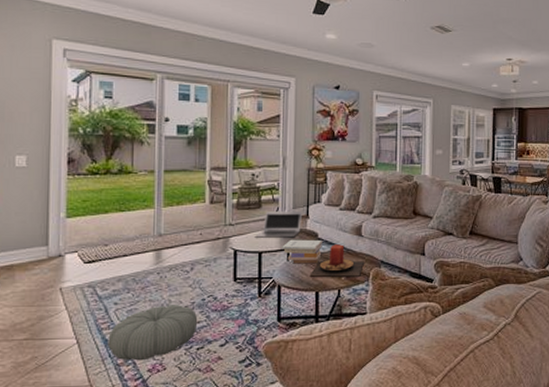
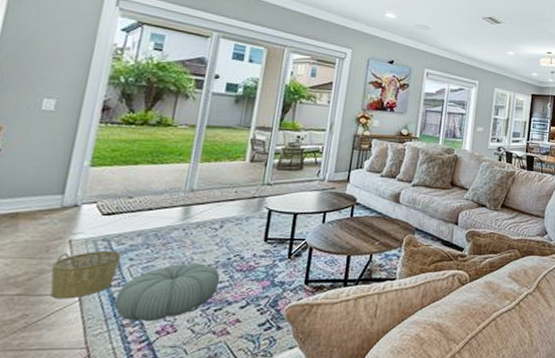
basket: none [49,296,108,342] -> present [50,250,123,299]
laptop: present [255,211,303,238] -> none [292,174,344,201]
books: present [282,239,322,264] -> none [318,202,360,228]
candle: present [309,244,365,277] -> none [343,210,400,242]

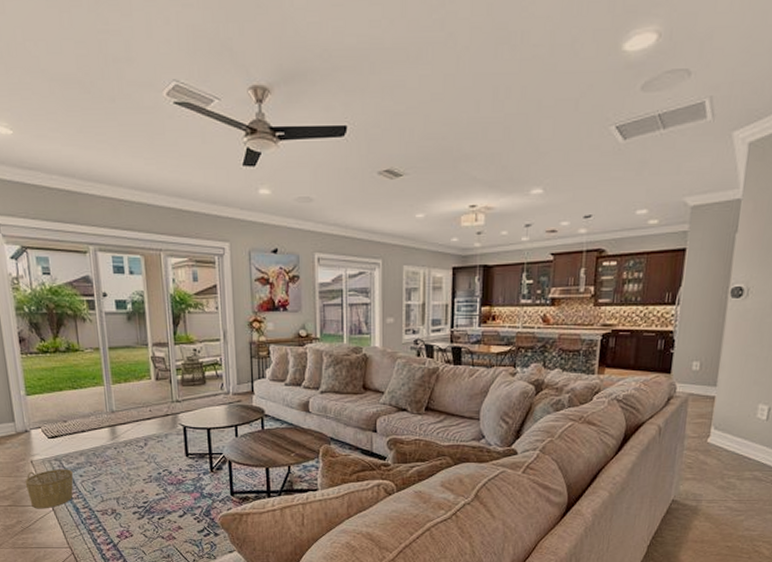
pouf: present [114,263,221,322] -> none [78,478,157,528]

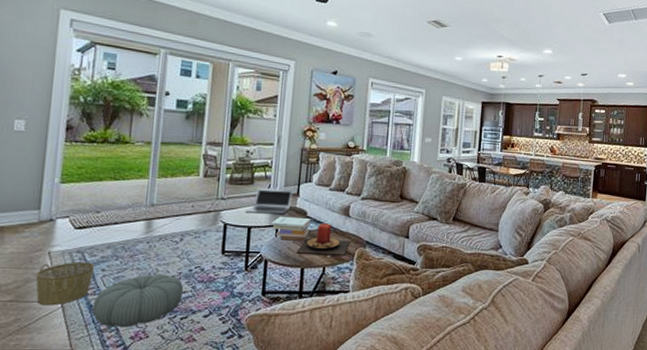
pouf: none [78,478,157,528] -> present [92,274,184,328]
laptop: none [202,388,248,414] -> present [245,188,294,215]
books: none [229,416,270,440] -> present [271,216,311,241]
candle: none [259,421,314,453] -> present [296,223,351,255]

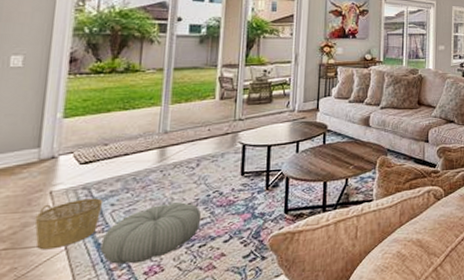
laptop: present [245,188,294,215] -> none [264,105,313,132]
books: present [271,216,311,241] -> none [291,131,332,156]
candle: present [296,223,351,255] -> none [318,135,372,168]

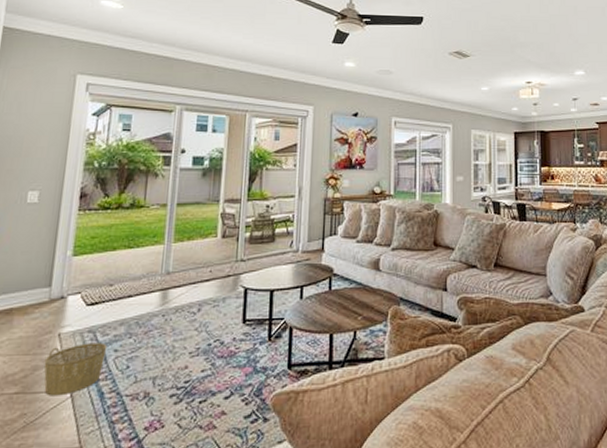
pouf: present [100,202,202,264] -> none [103,351,203,417]

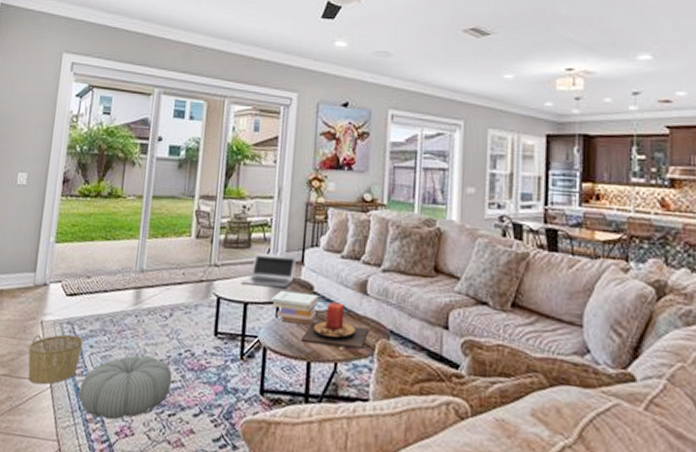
pouf: none [103,351,203,417] -> present [79,355,173,420]
laptop: none [267,245,318,274] -> present [241,253,298,289]
books: none [295,275,338,303] -> present [270,290,319,325]
candle: none [323,280,383,317] -> present [301,302,370,348]

